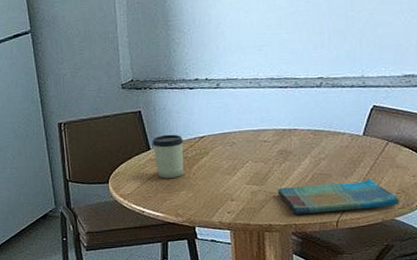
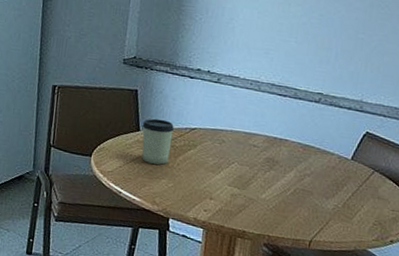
dish towel: present [277,178,400,214] -> none [257,195,375,237]

